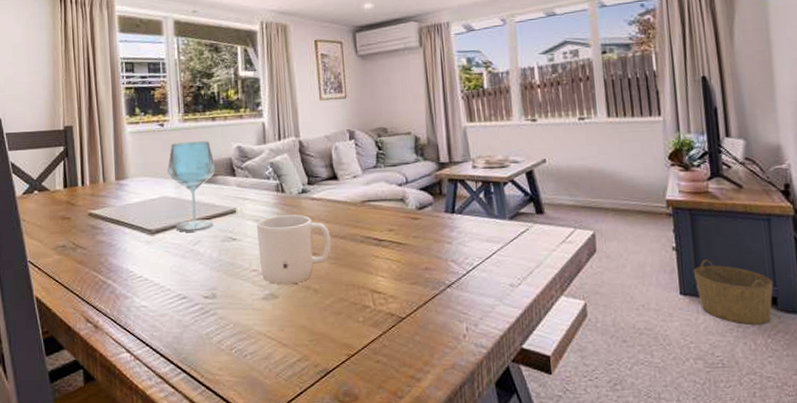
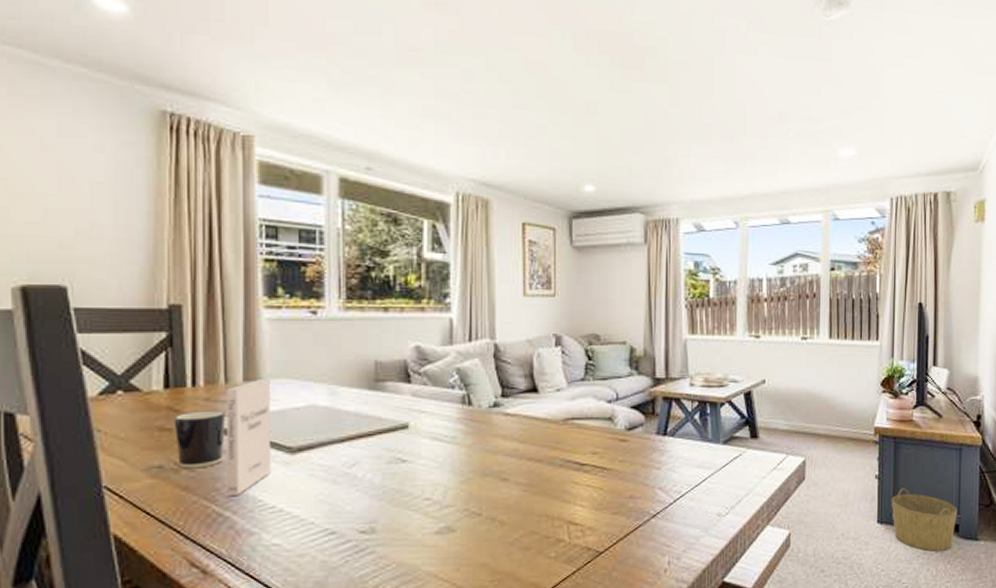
mug: none [71,203,106,248] -> present [173,410,227,469]
book: none [105,178,137,268] -> present [226,380,270,496]
wine glass: present [167,141,216,232] -> none [319,337,385,451]
mug: present [257,214,331,285] -> none [434,431,524,516]

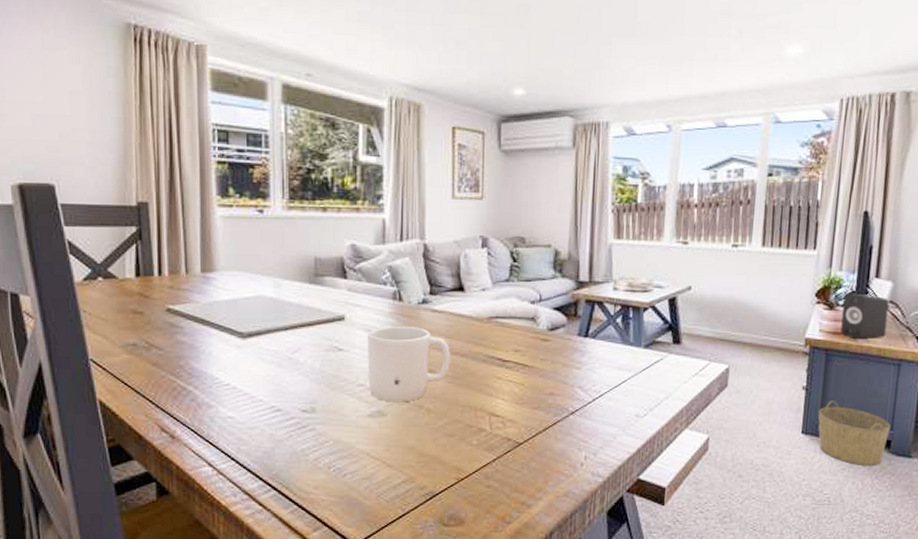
mug: present [173,410,227,469] -> none [144,297,188,348]
book: present [226,380,270,496] -> none [187,271,225,373]
mug: none [434,431,524,516] -> present [368,325,450,402]
speaker: none [906,381,947,426] -> present [840,293,890,339]

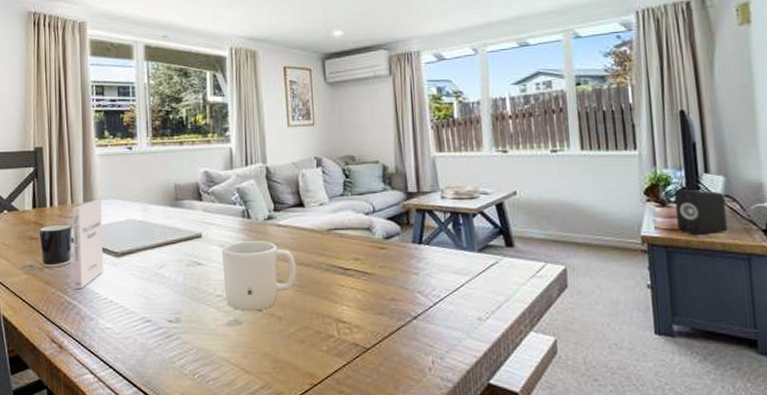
mug: none [144,297,188,348] -> present [39,224,73,268]
book: none [187,271,225,373] -> present [72,200,103,289]
basket: present [818,400,891,467] -> none [668,299,754,369]

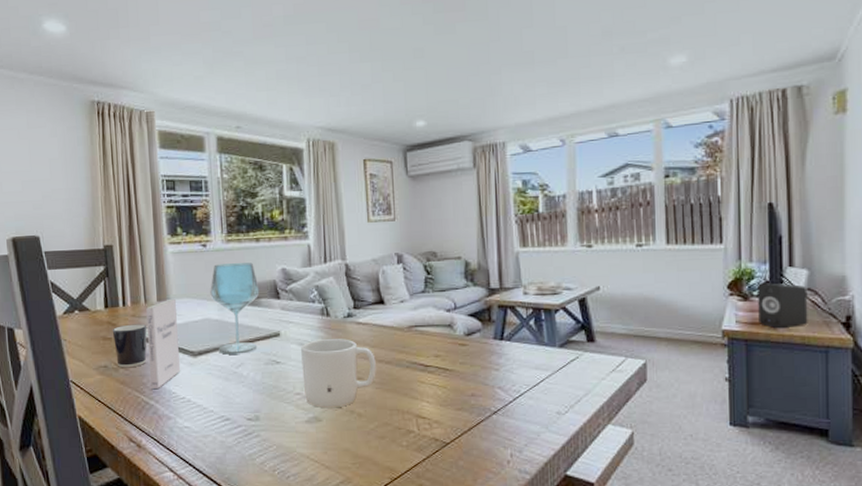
wine glass: none [134,165,182,256] -> present [210,263,260,355]

